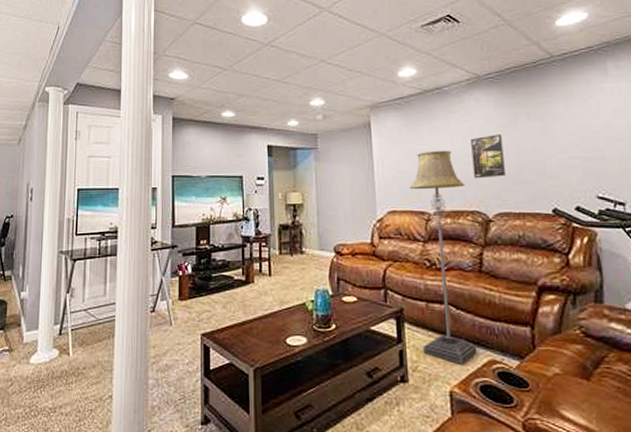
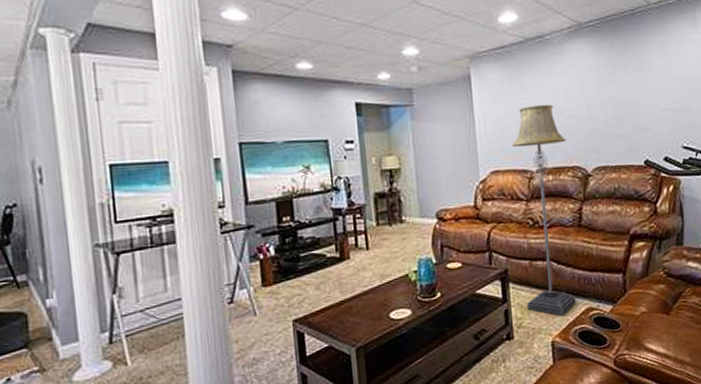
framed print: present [471,134,505,179] -> none [572,86,604,134]

